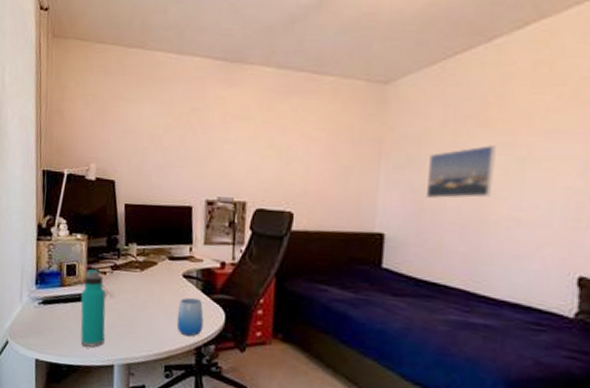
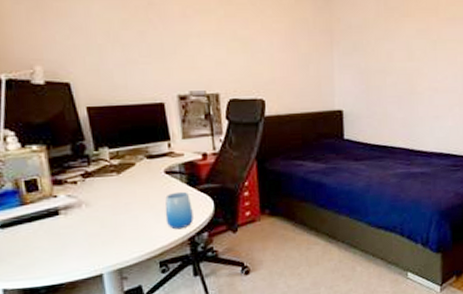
water bottle: present [80,269,106,347] -> none [49,181,88,263]
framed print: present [425,145,496,199] -> none [370,31,417,77]

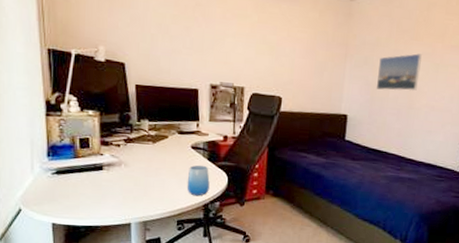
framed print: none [370,31,417,77] -> present [376,53,422,91]

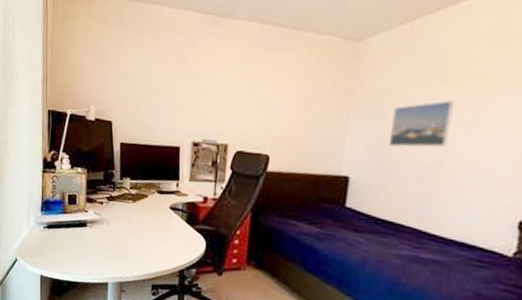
cup: present [186,165,210,196] -> none [163,227,187,261]

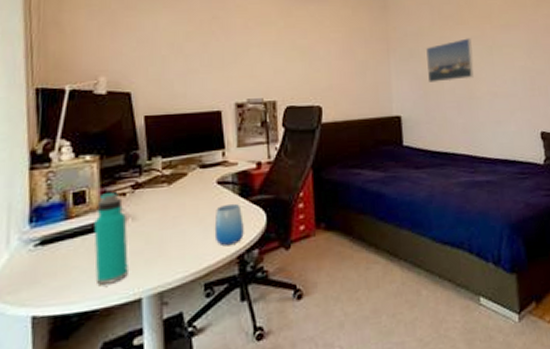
water bottle: none [79,199,102,267] -> present [94,193,128,285]
cup: none [163,227,187,261] -> present [214,203,244,247]

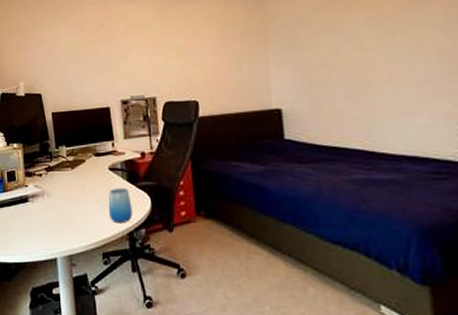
water bottle: present [94,193,128,285] -> none [22,173,46,244]
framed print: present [426,38,474,82] -> none [309,20,370,73]

